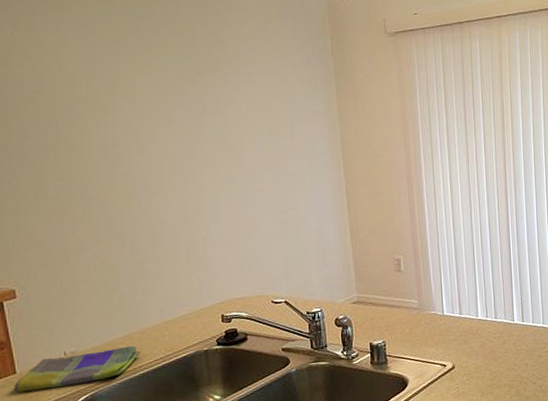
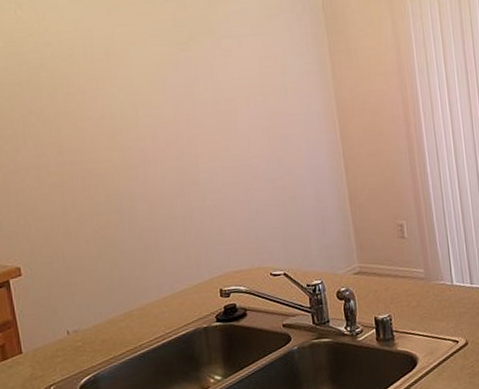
dish towel: present [14,345,141,393] -> none [20,323,141,374]

